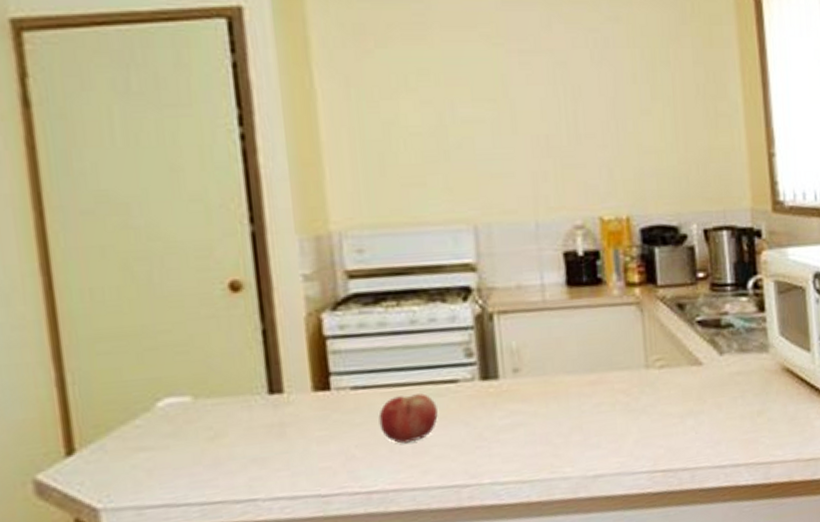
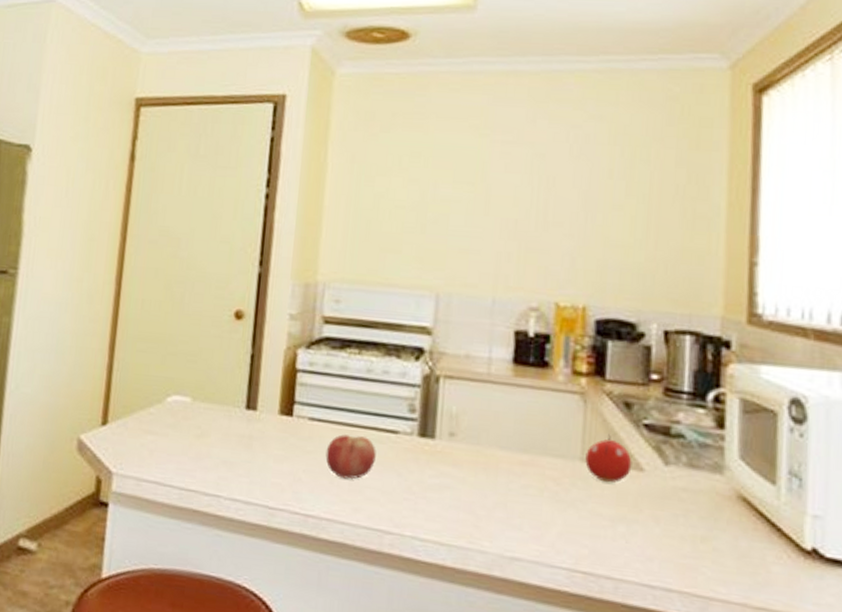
fruit: none [649,337,692,384] -> present [585,434,632,483]

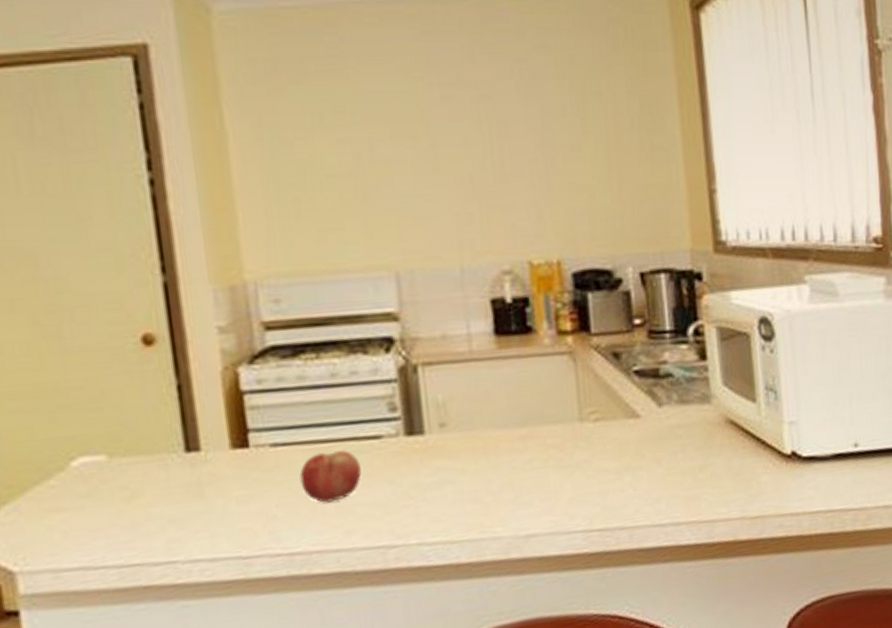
fruit: present [585,434,632,483] -> none [583,388,629,438]

